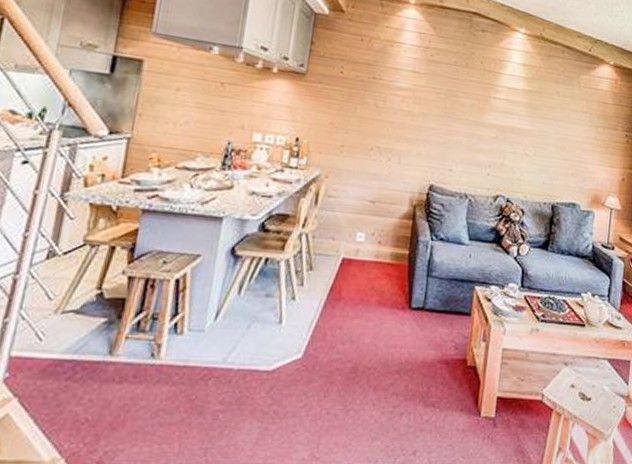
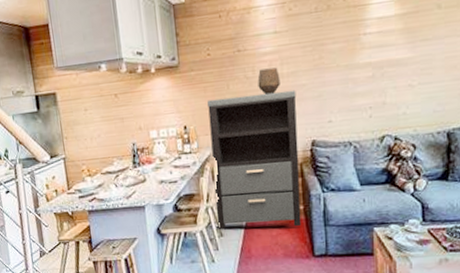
shelving unit: none [308,117,423,273] -> present [207,89,301,230]
ceramic pot: none [386,102,410,129] -> present [257,67,280,95]

